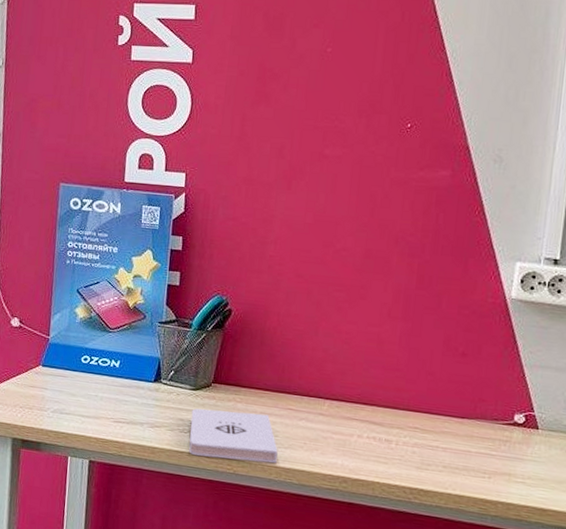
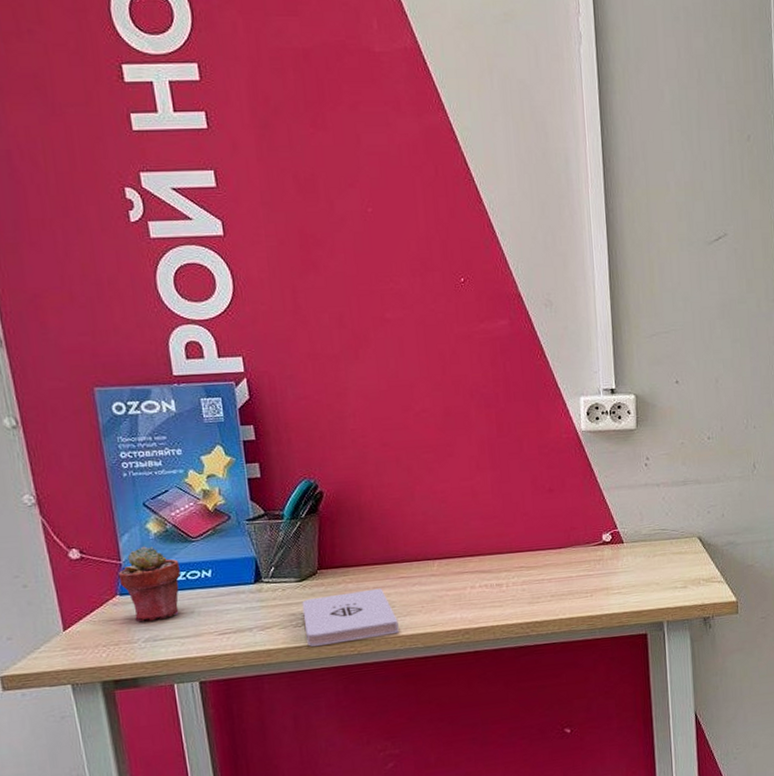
potted succulent: none [44,327,95,396] -> present [118,546,180,622]

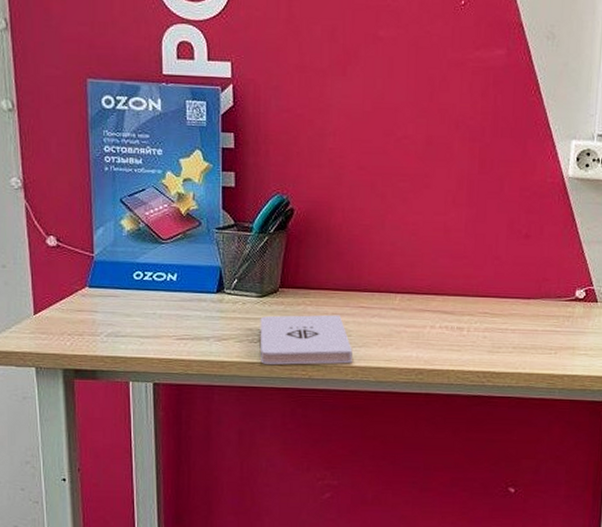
potted succulent: present [118,546,180,622] -> none [89,242,147,317]

